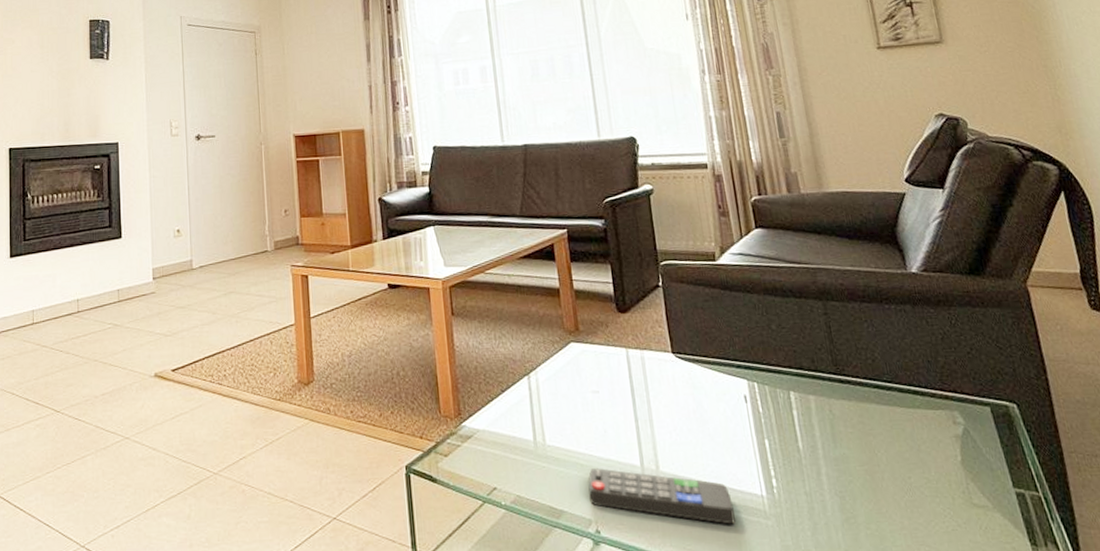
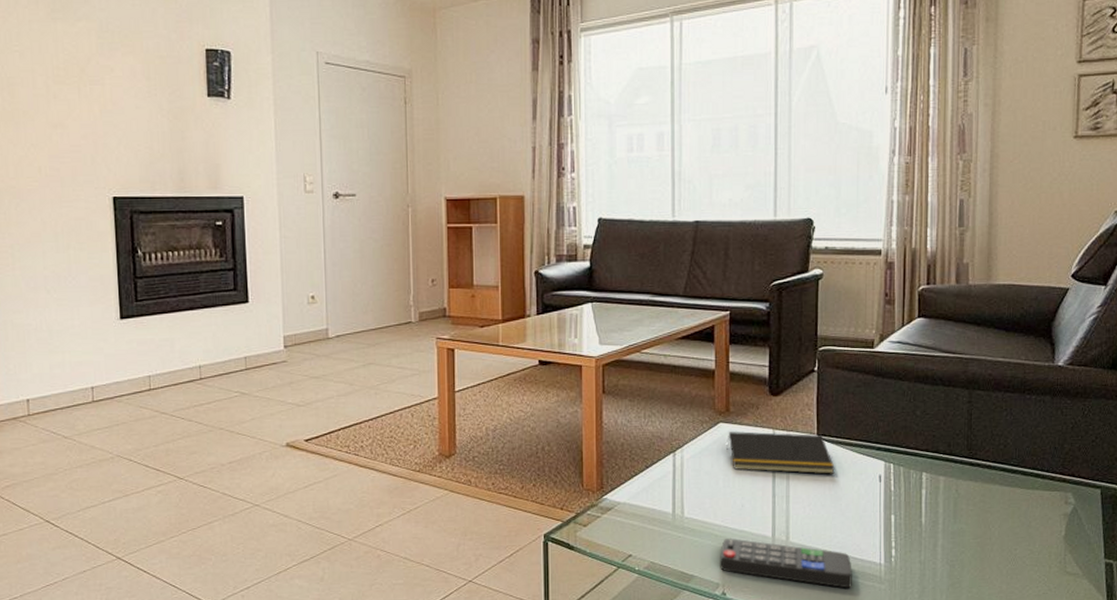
notepad: none [580,351,697,396] -> present [727,431,835,474]

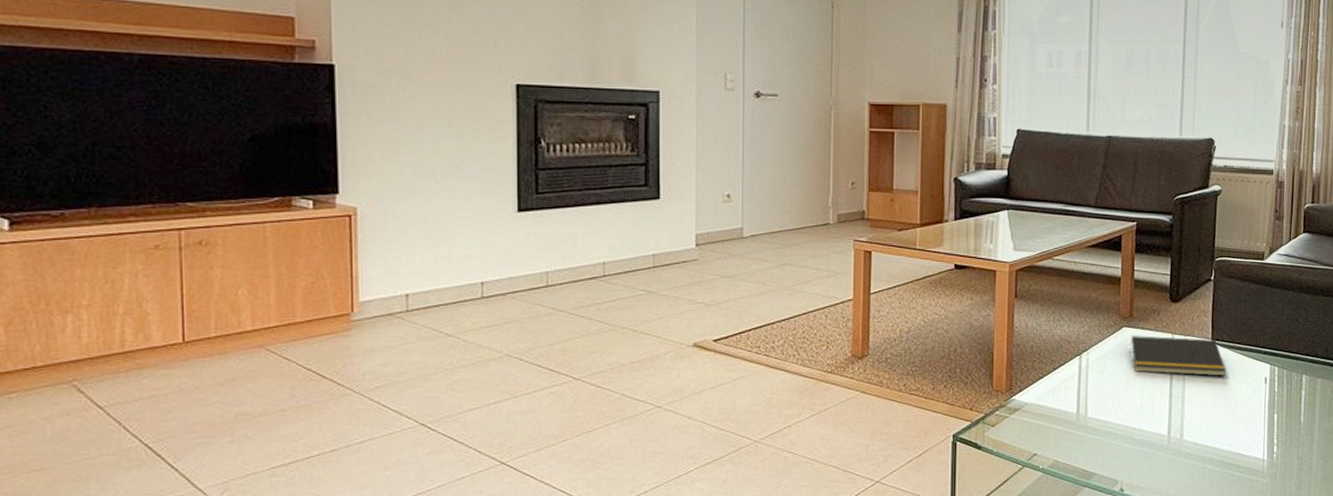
remote control: present [720,538,853,588] -> none [1119,437,1240,483]

